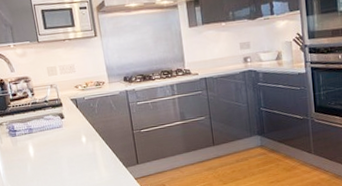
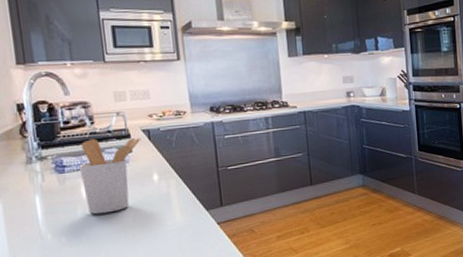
utensil holder: none [26,106,71,170] -> present [79,138,142,215]

